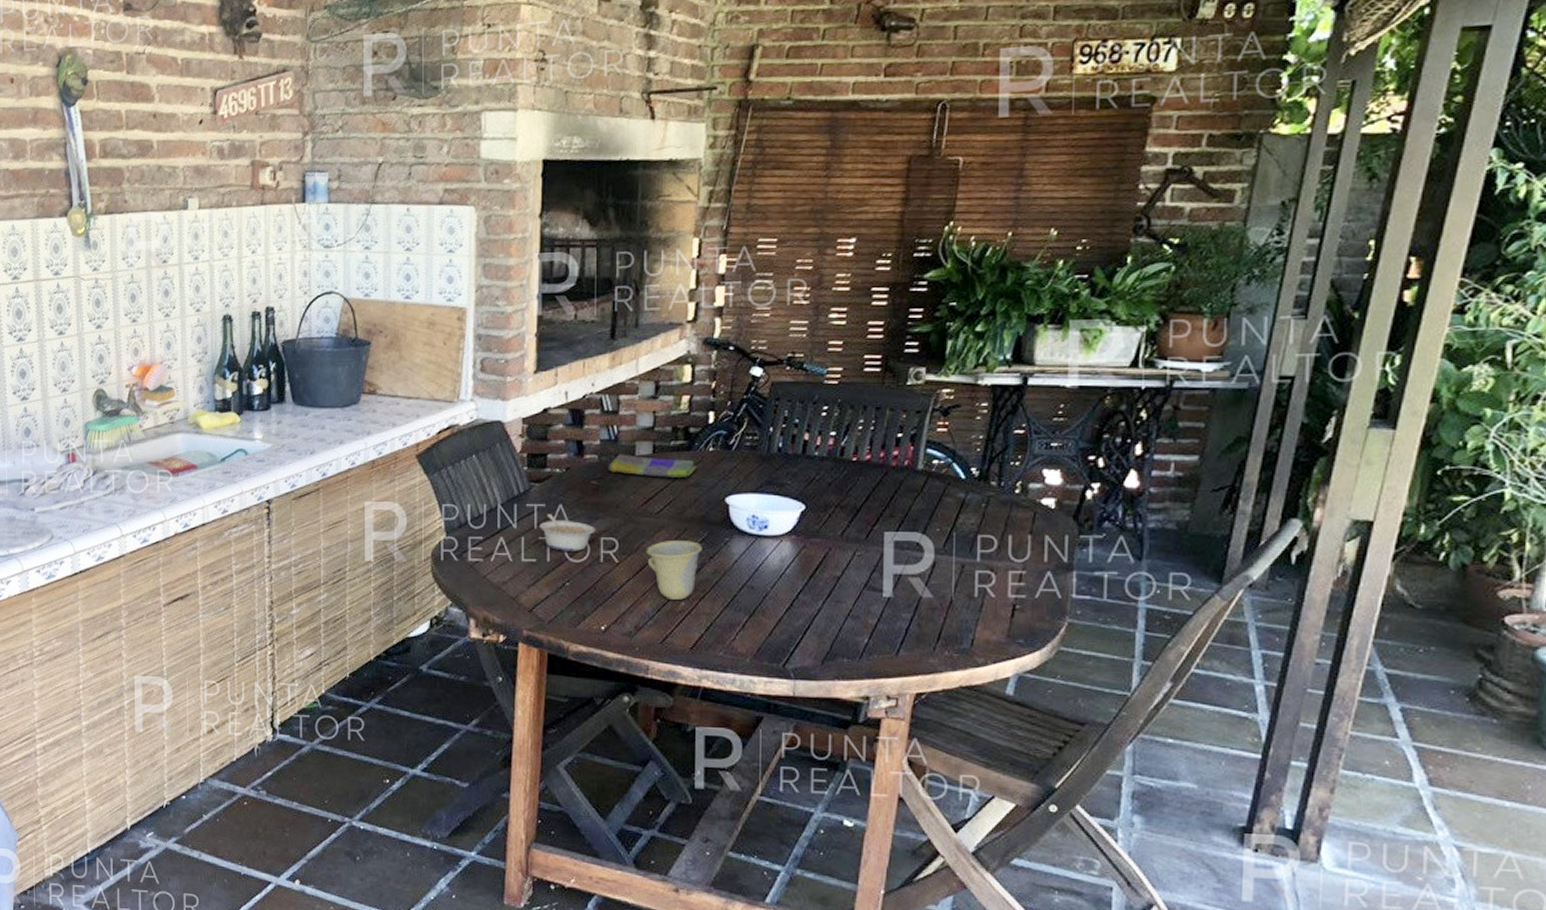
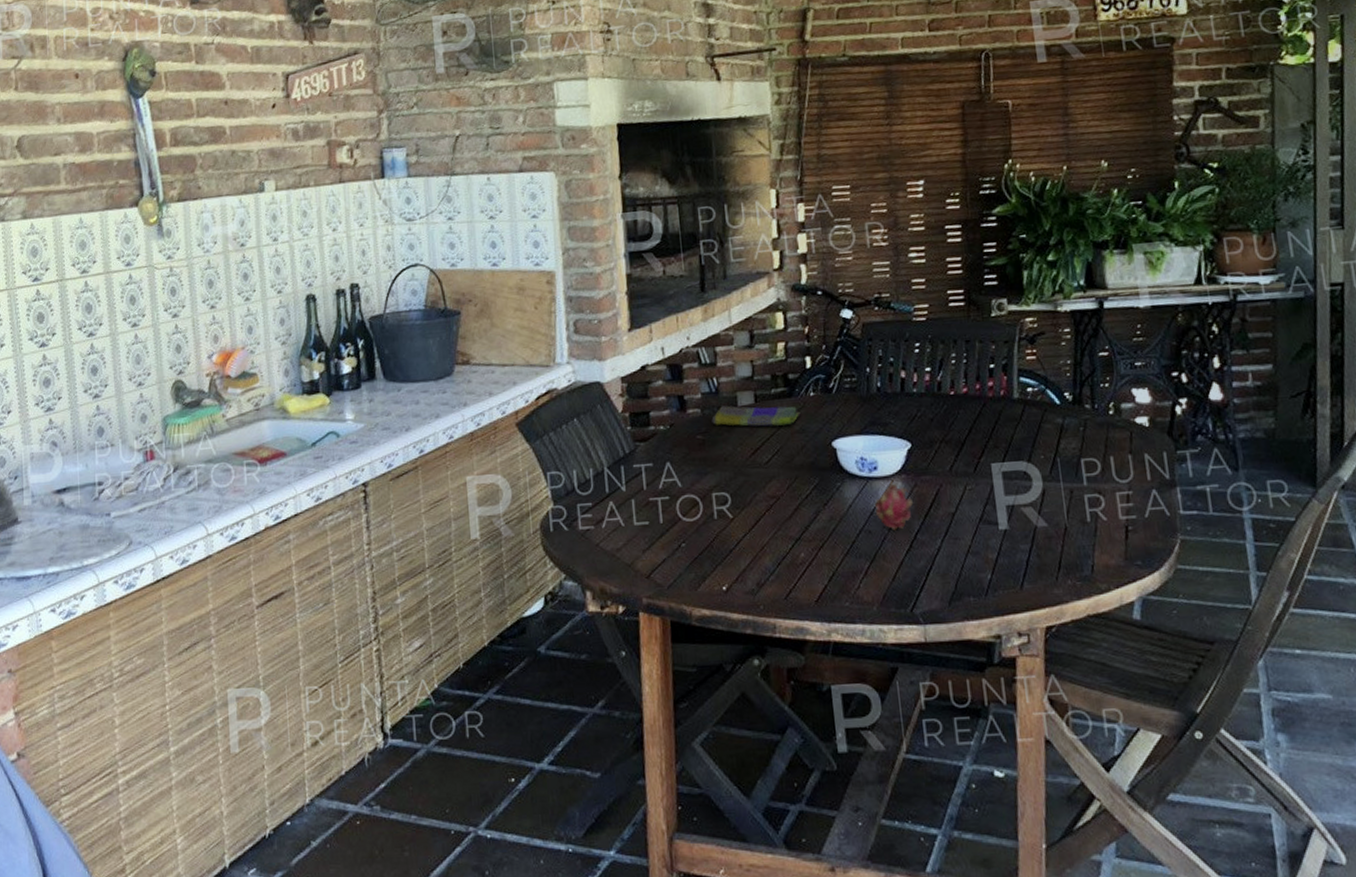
legume: present [539,514,596,551] -> none [648,473,707,511]
cup: present [645,541,702,600] -> none [759,489,815,552]
fruit: none [760,539,800,588] -> present [874,479,914,531]

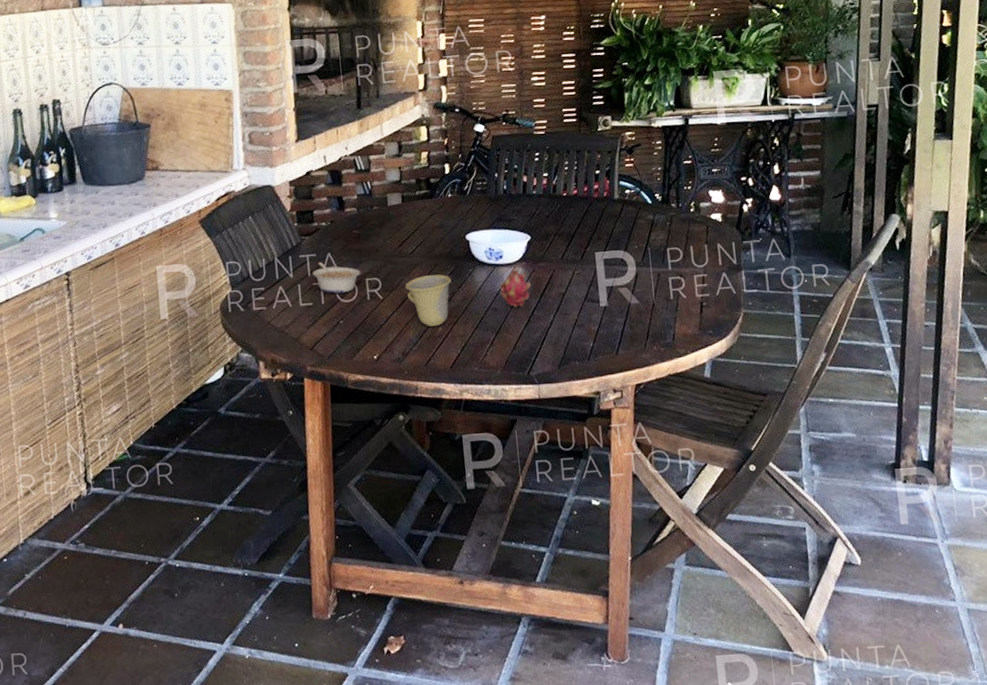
legume: none [648,473,707,511] -> present [312,262,361,294]
dish towel: present [711,405,801,427] -> none [366,205,440,223]
cup: none [759,489,815,552] -> present [404,274,451,327]

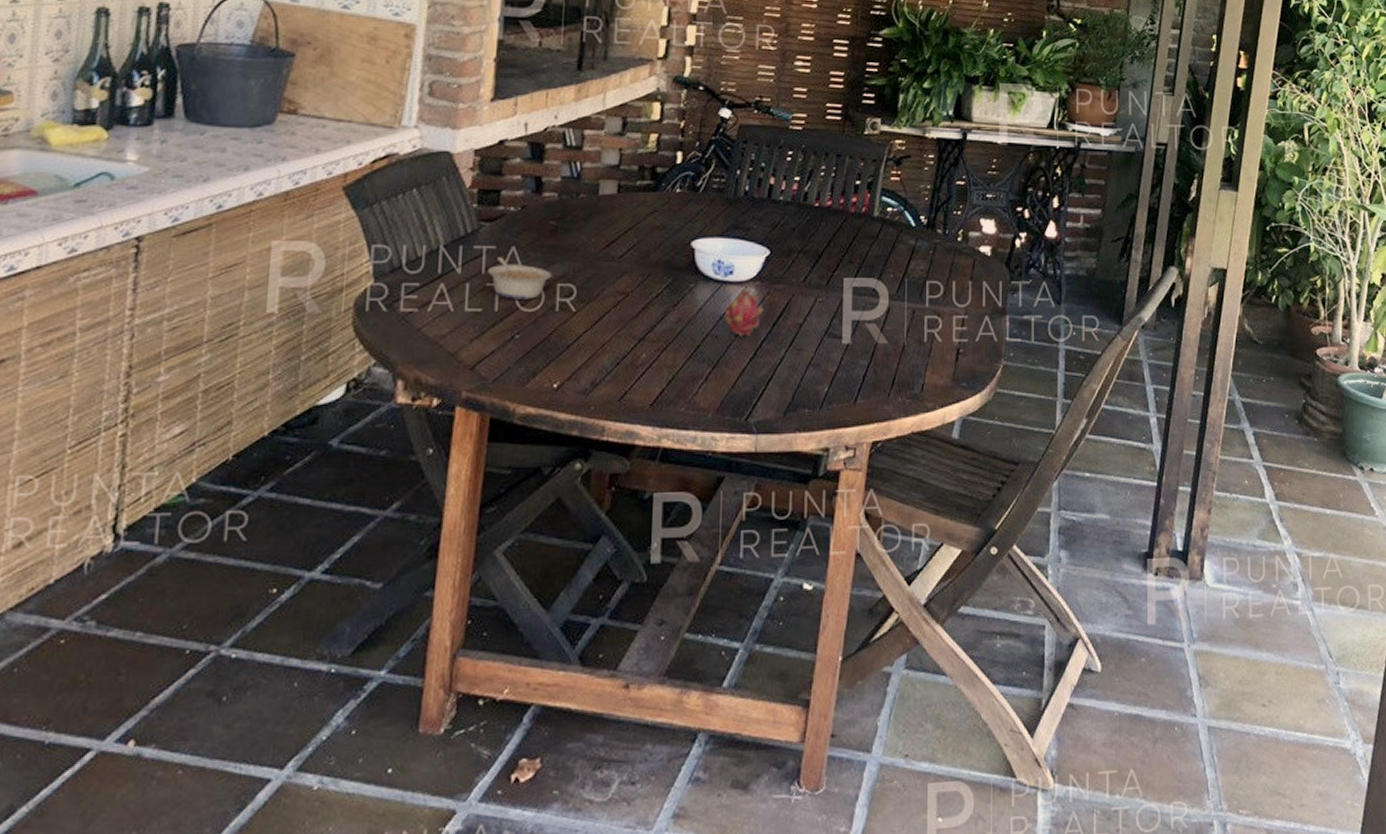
cup: present [404,274,451,327] -> none [606,287,666,352]

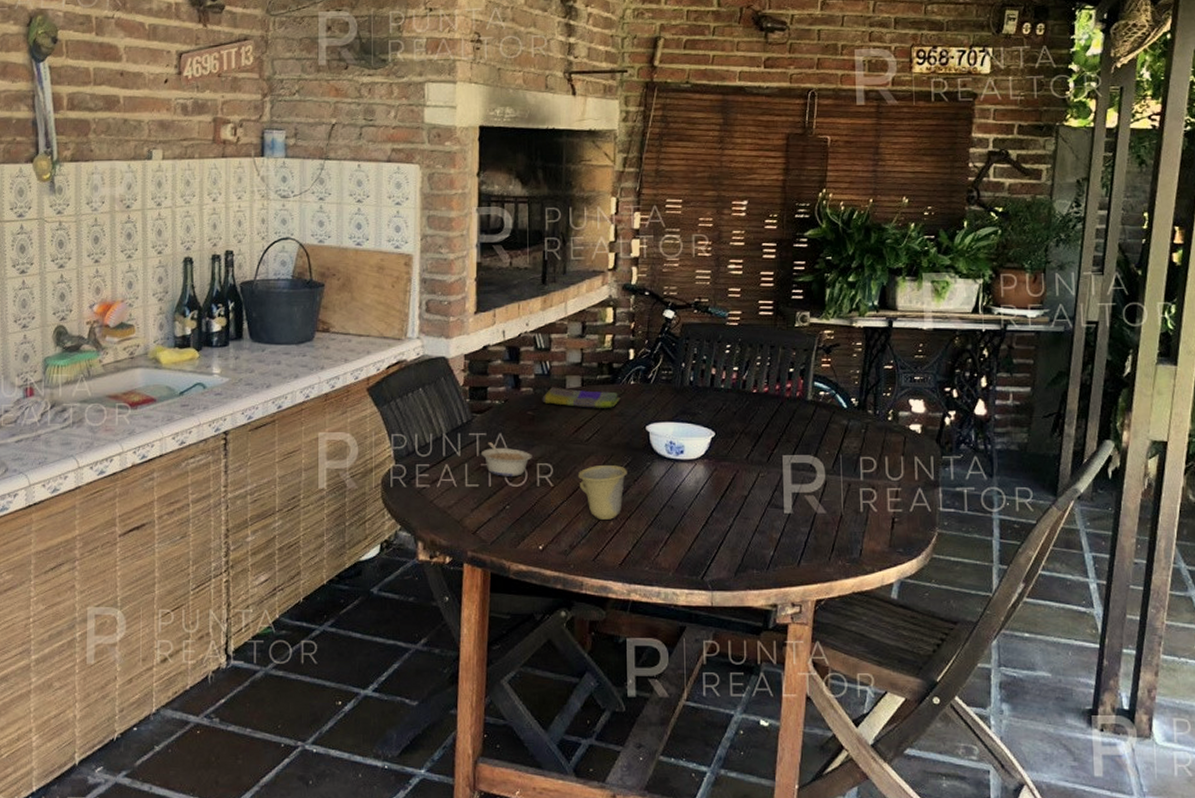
dish towel: none [568,193,663,219] -> present [542,387,621,408]
cup: none [606,287,666,352] -> present [577,465,627,520]
fruit: present [724,285,764,337] -> none [678,462,713,508]

